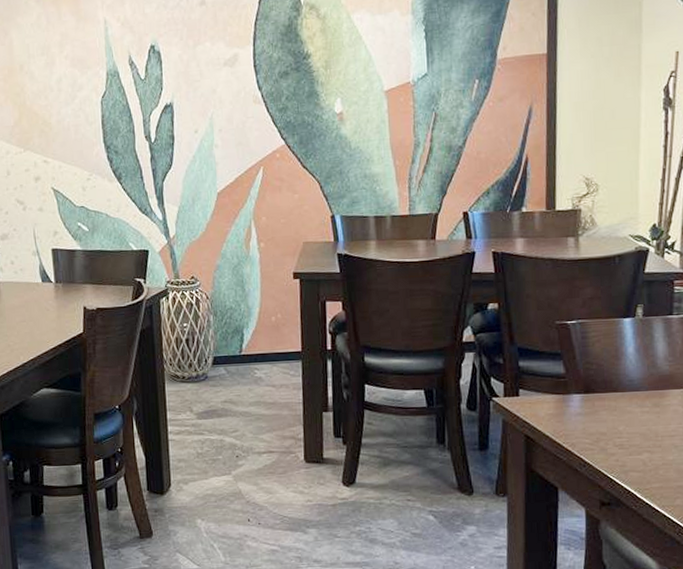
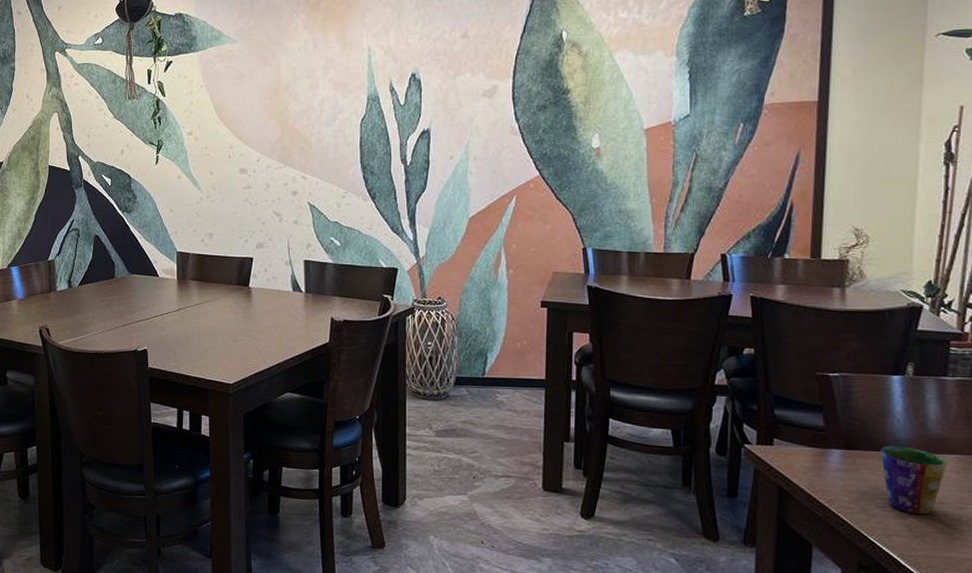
cup: none [616,385,676,449] -> present [880,446,948,515]

